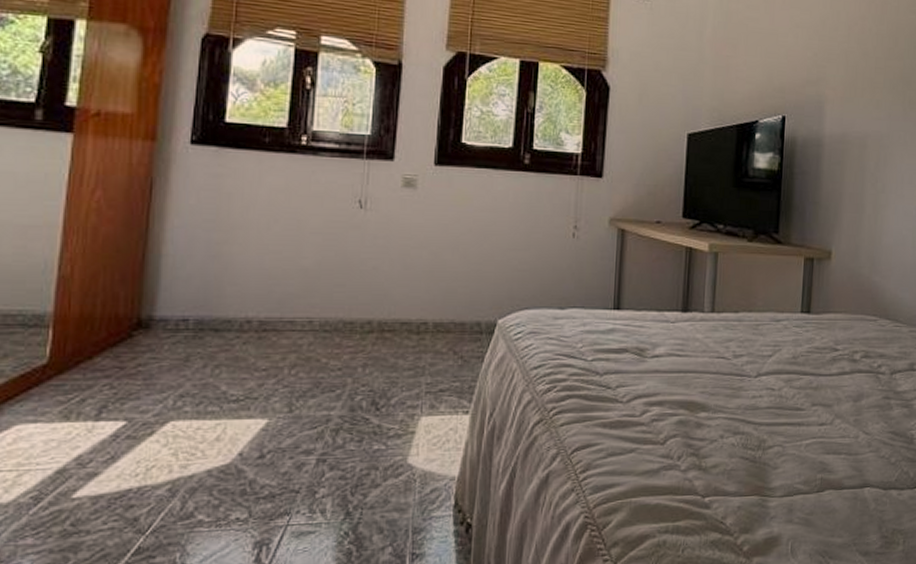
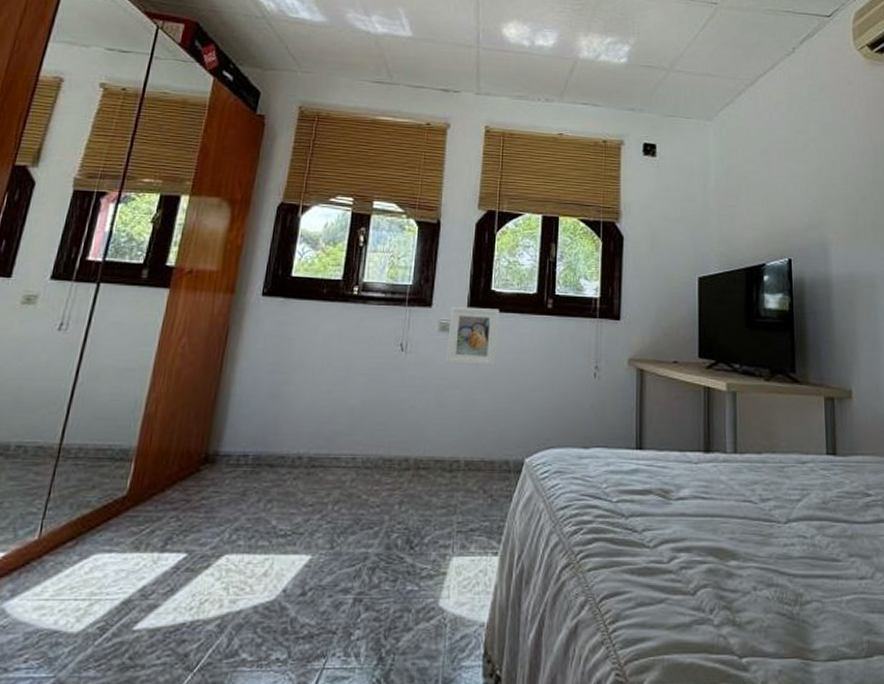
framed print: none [412,160,471,225] -> present [446,306,499,366]

